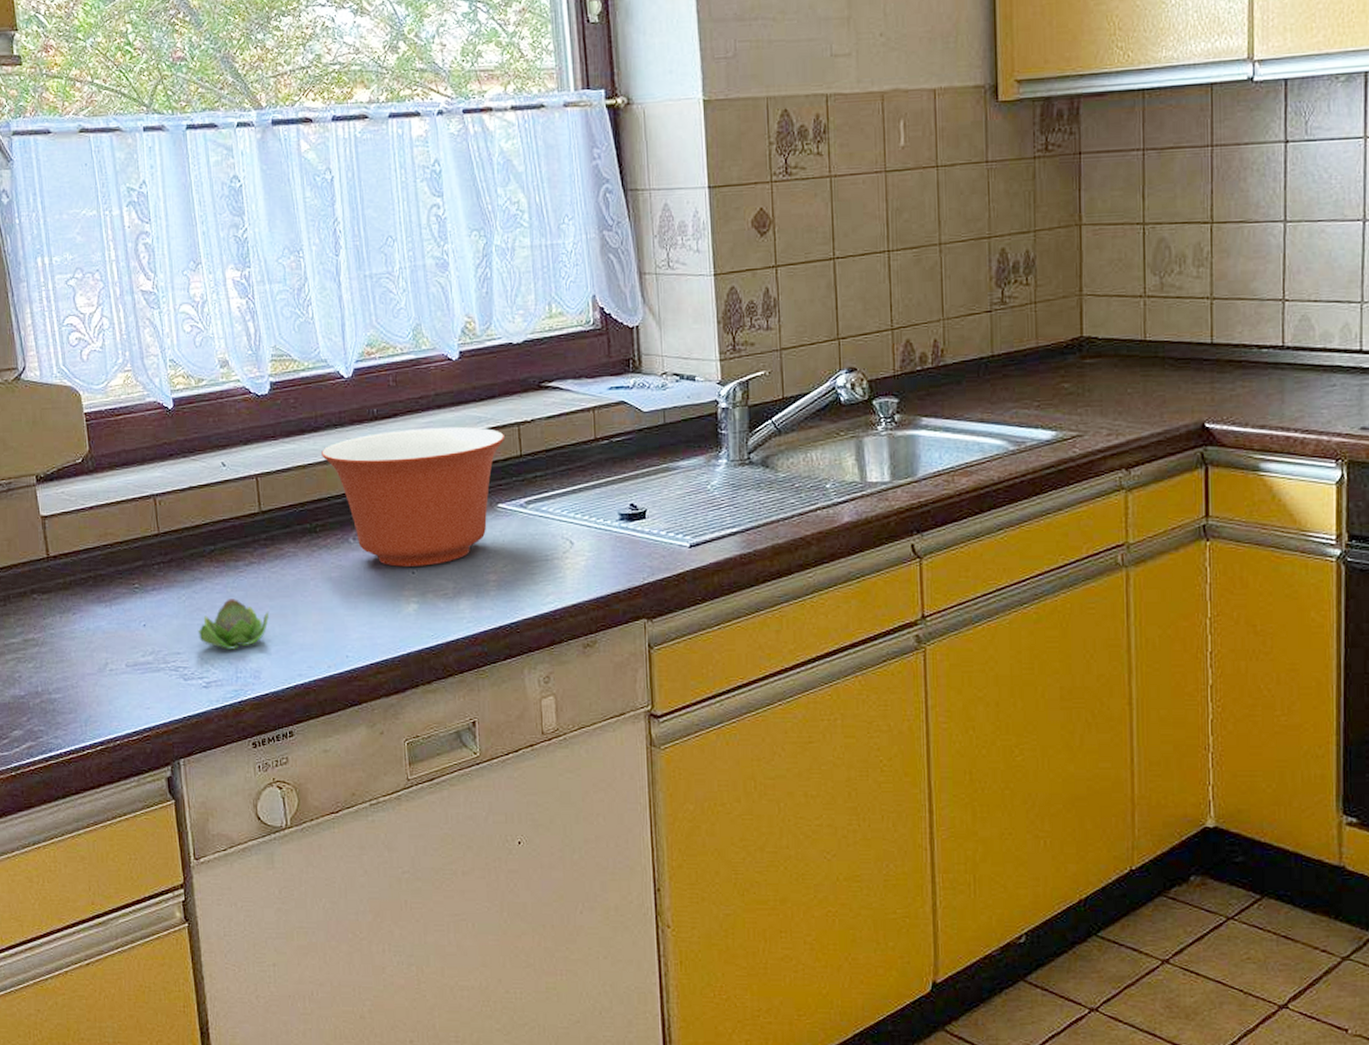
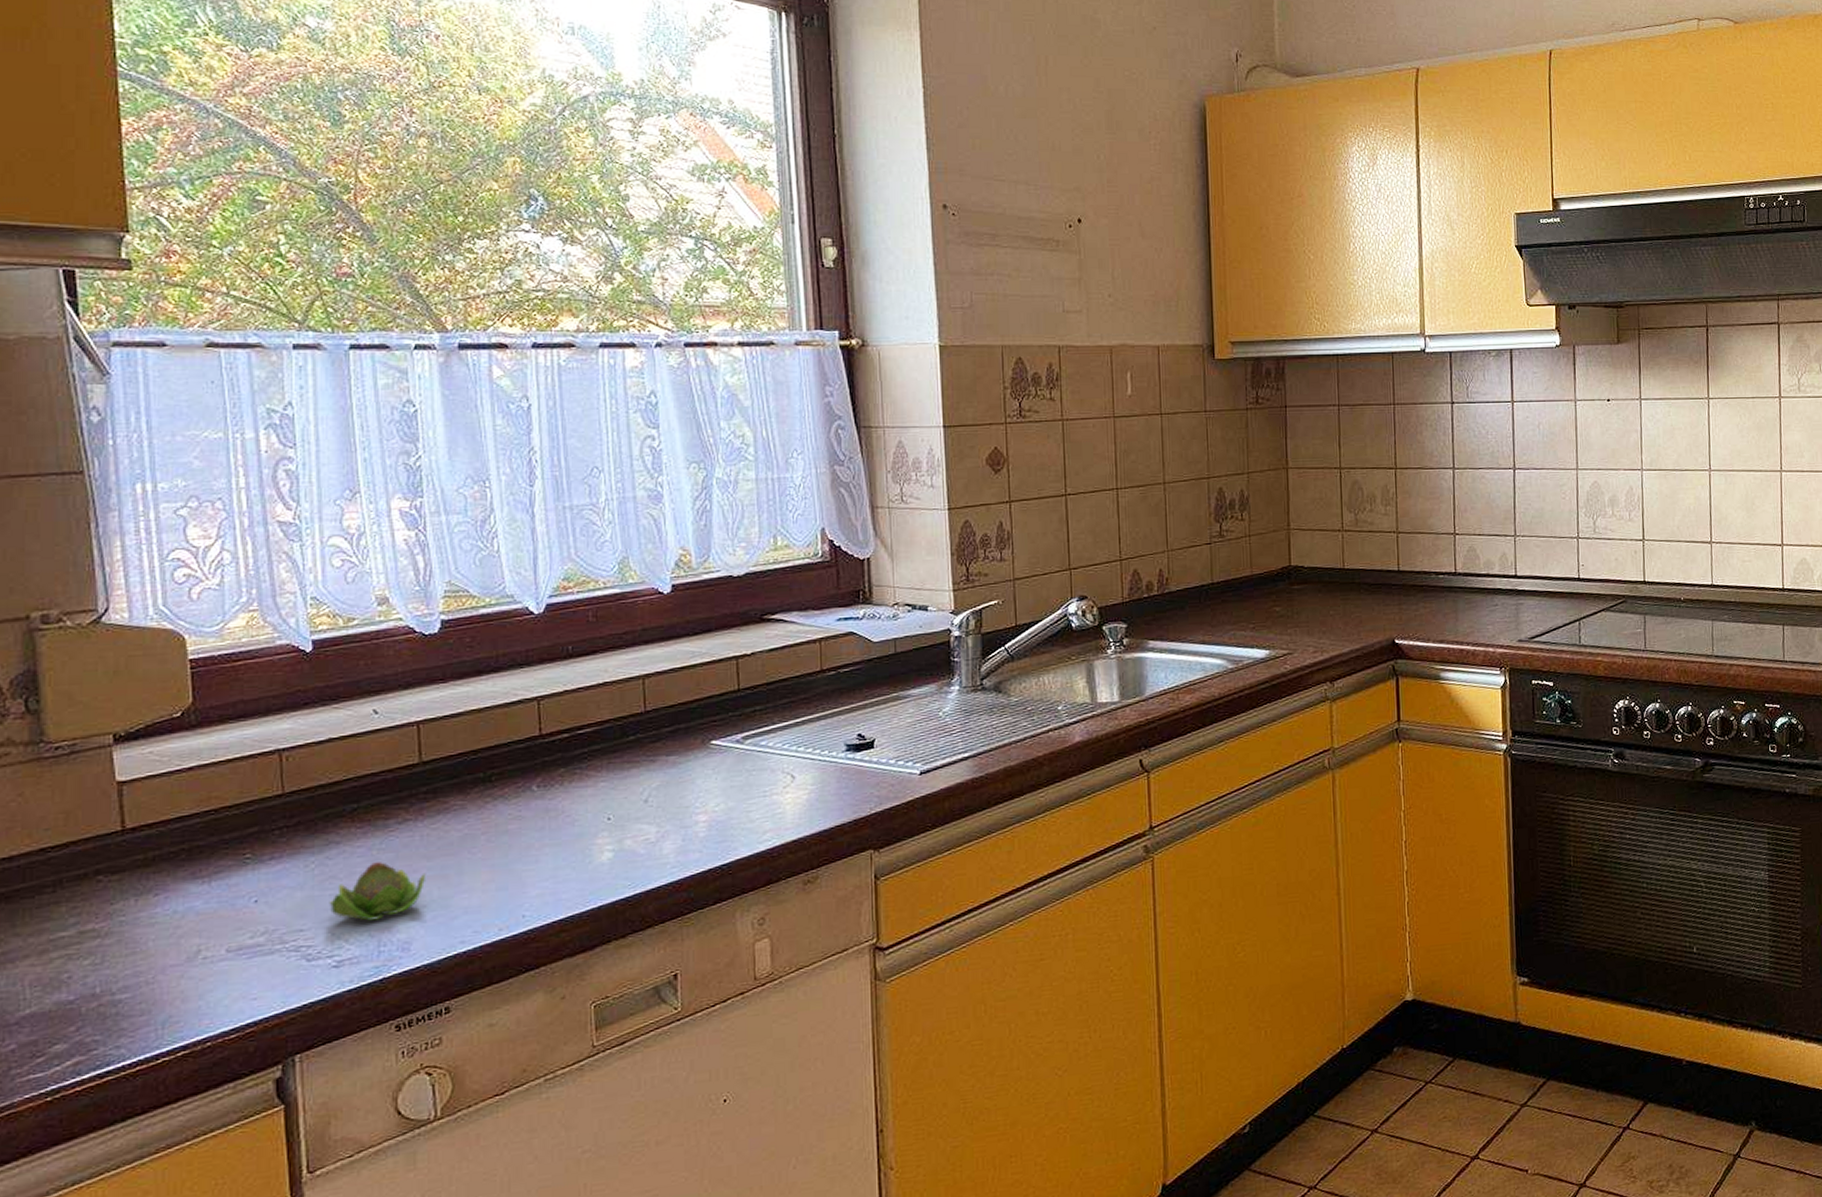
mixing bowl: present [321,426,506,567] -> none [502,662,722,814]

